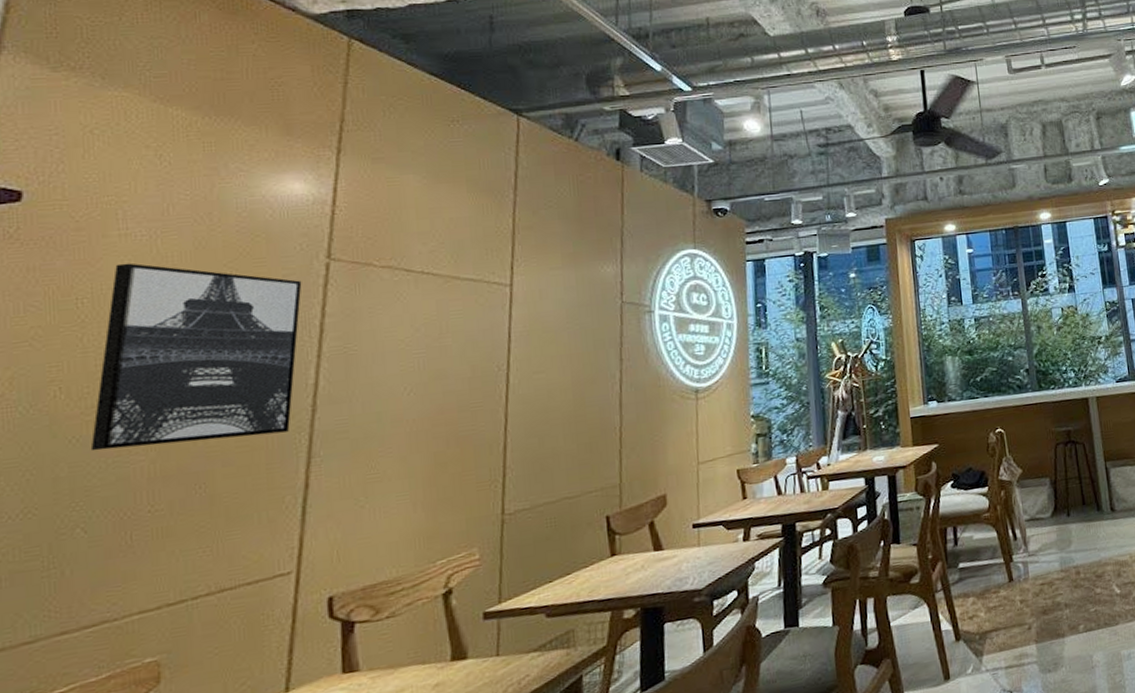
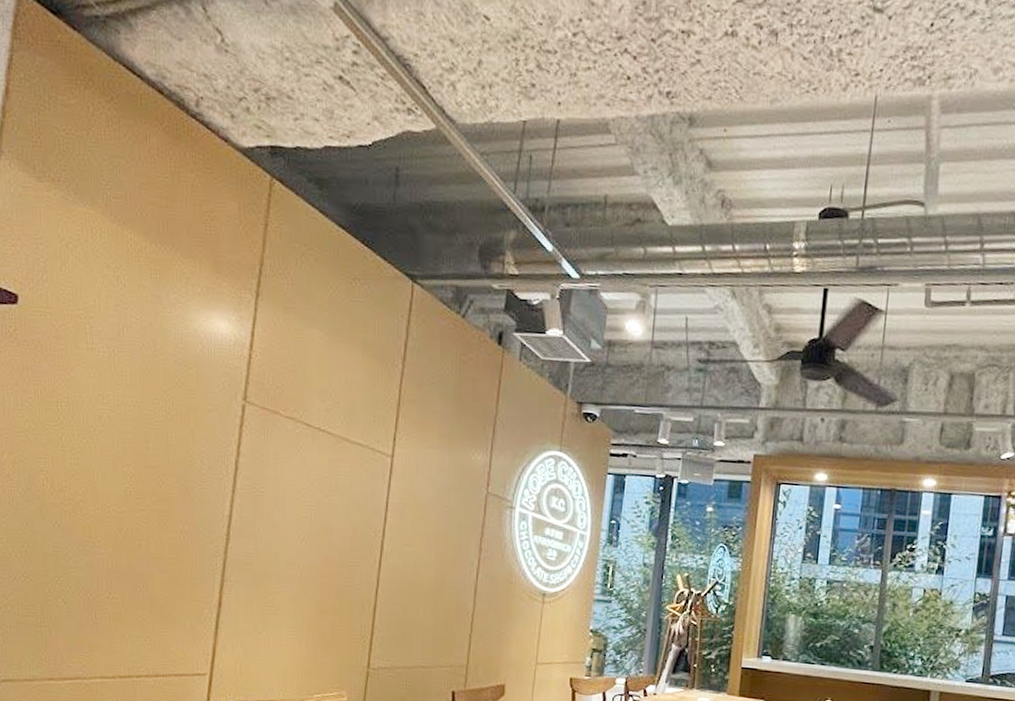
wall art: present [90,263,302,452] -> none [67,375,223,554]

